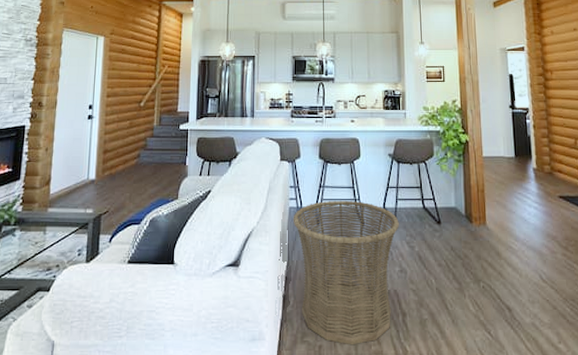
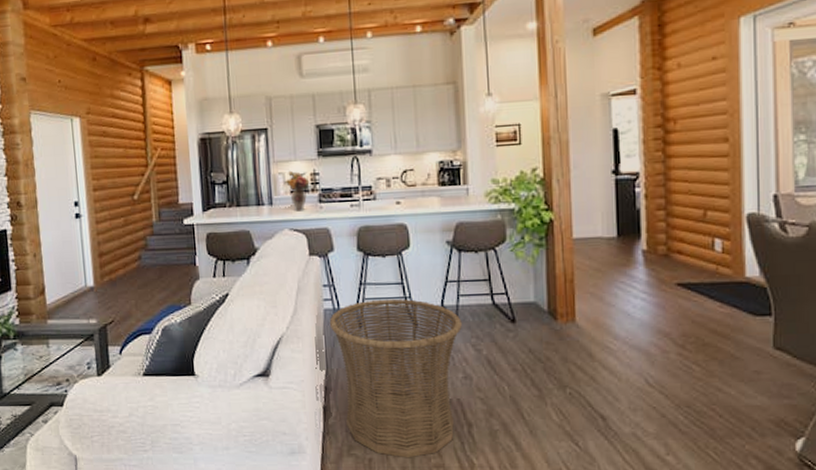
flower arrangement: none [265,90,285,124] -> present [285,170,310,212]

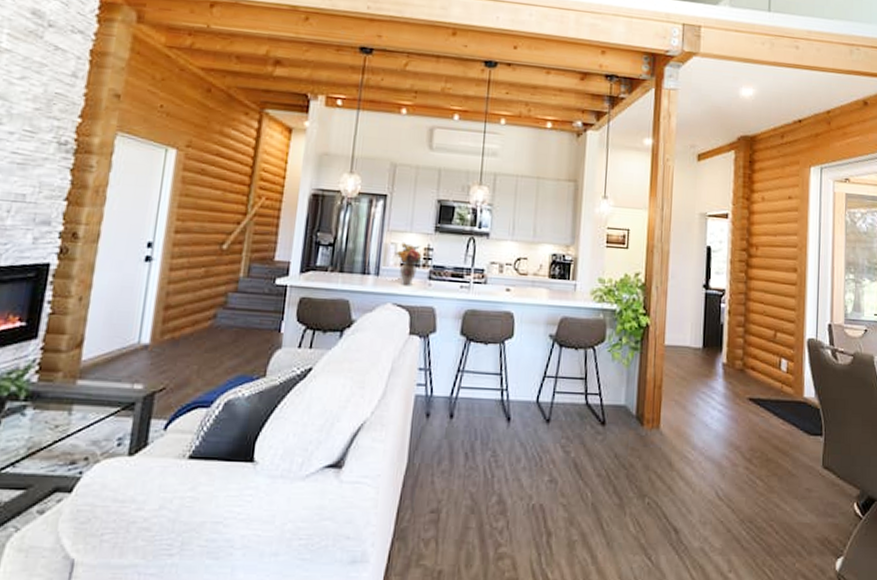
basket: present [329,298,462,458] -> none [418,389,554,571]

